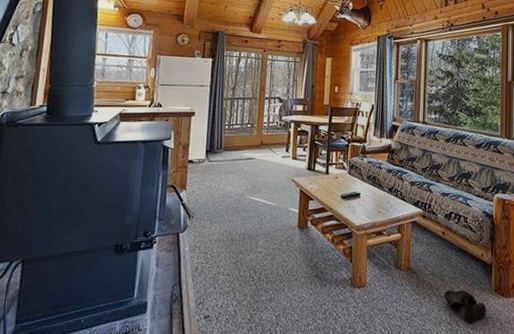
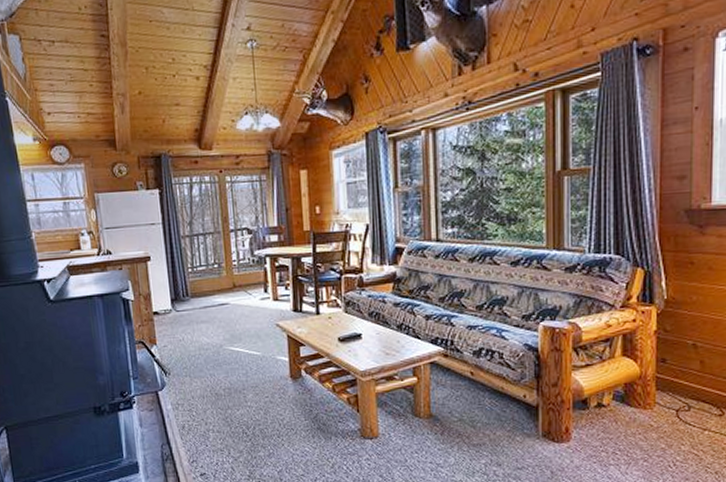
boots: present [444,290,487,324] -> none [477,437,533,474]

